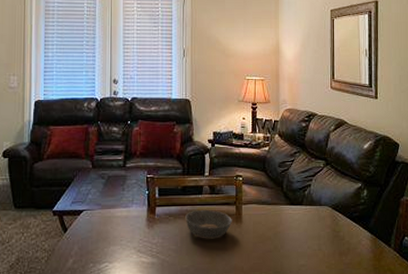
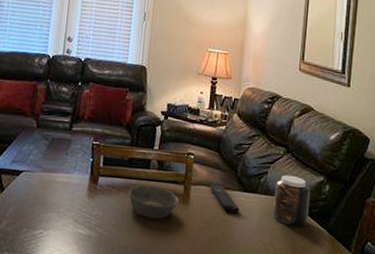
remote control: none [258,201,288,226] -> present [209,184,239,214]
jar: none [318,185,350,231] -> present [272,174,310,228]

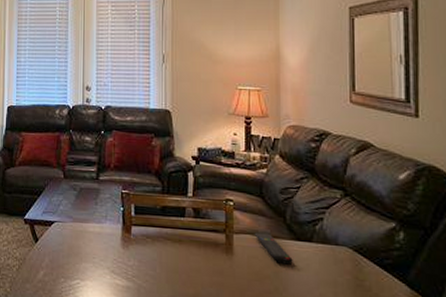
bowl: present [129,185,179,218] -> none [165,234,221,269]
jar: present [272,174,310,228] -> none [334,221,380,281]

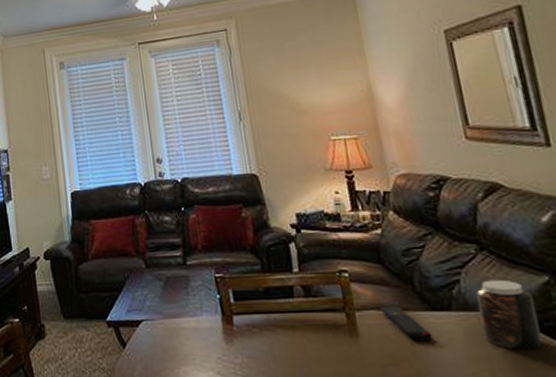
jar: none [334,221,380,281] -> present [476,279,543,350]

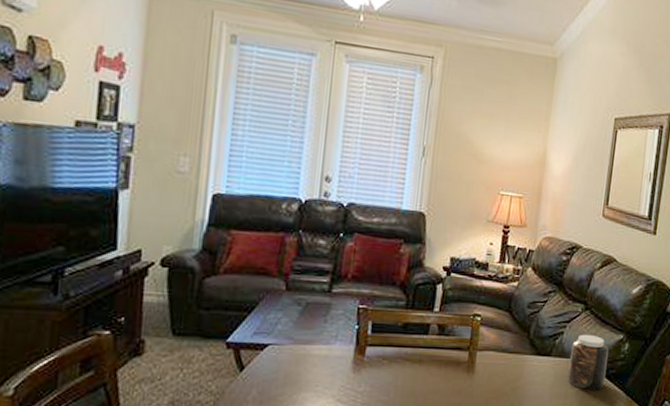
remote control: present [379,306,432,342] -> none [497,349,531,380]

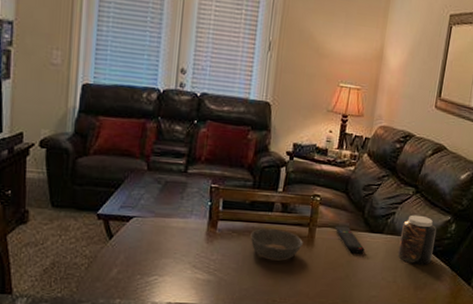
bowl: none [403,353,462,391] -> present [250,228,303,261]
remote control: none [497,349,531,380] -> present [335,226,365,254]

